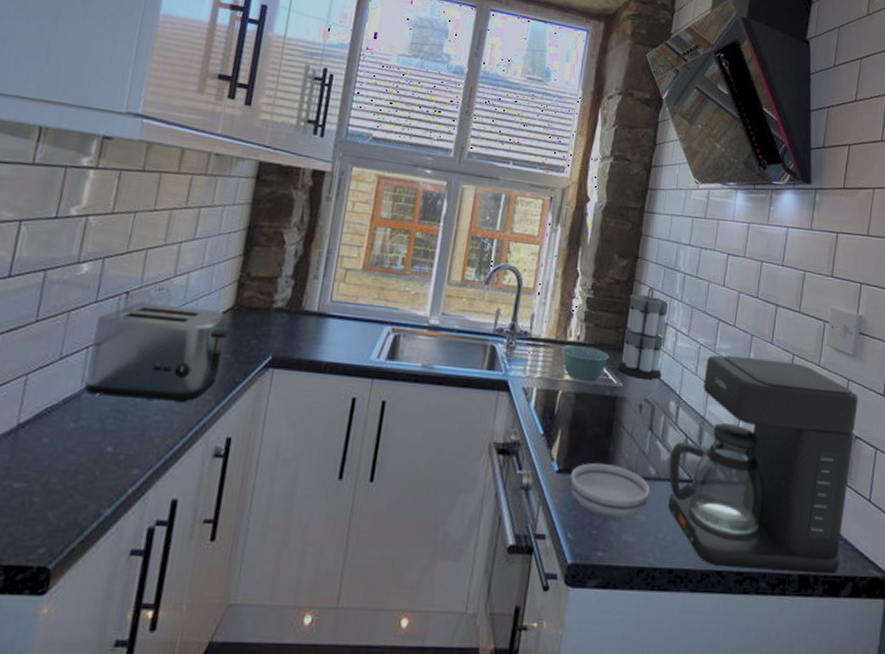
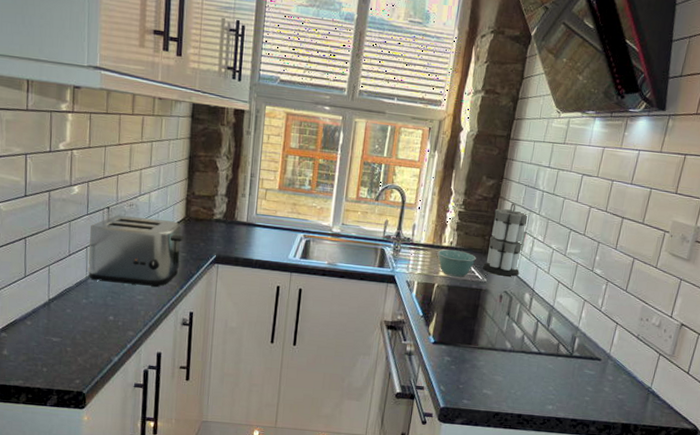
bowl: present [570,462,651,520] -> none [443,337,506,378]
coffee maker: present [668,354,858,575] -> none [520,258,688,425]

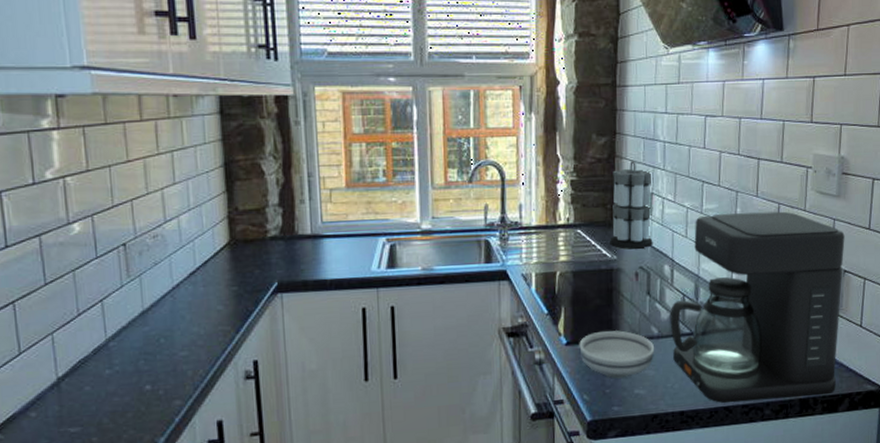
toaster: present [87,215,185,287] -> none [100,248,233,343]
bowl: present [437,249,476,278] -> none [553,227,600,261]
bowl: none [443,337,506,378] -> present [579,330,655,378]
coffee maker: none [520,258,688,425] -> present [670,211,845,403]

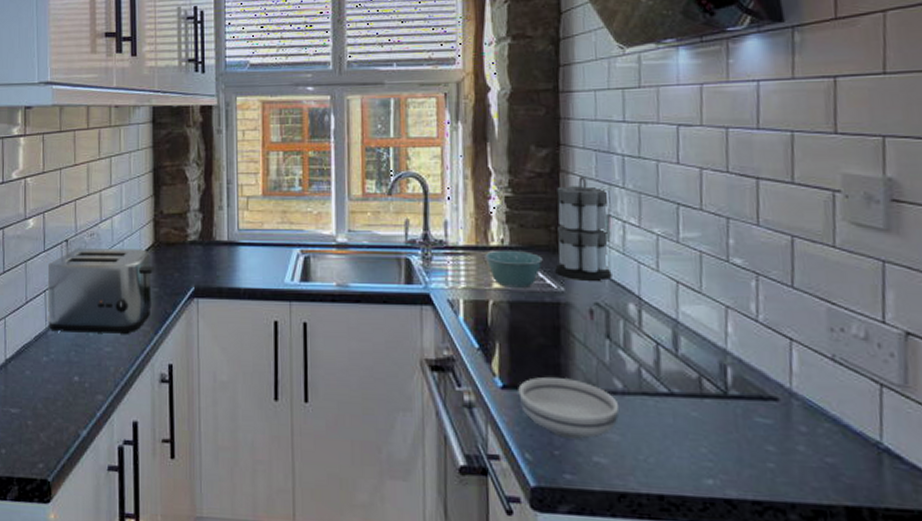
toaster: none [100,248,233,343] -> present [45,247,156,334]
bowl: none [553,227,600,261] -> present [484,249,543,289]
coffee maker: present [670,211,845,403] -> none [638,245,907,508]

